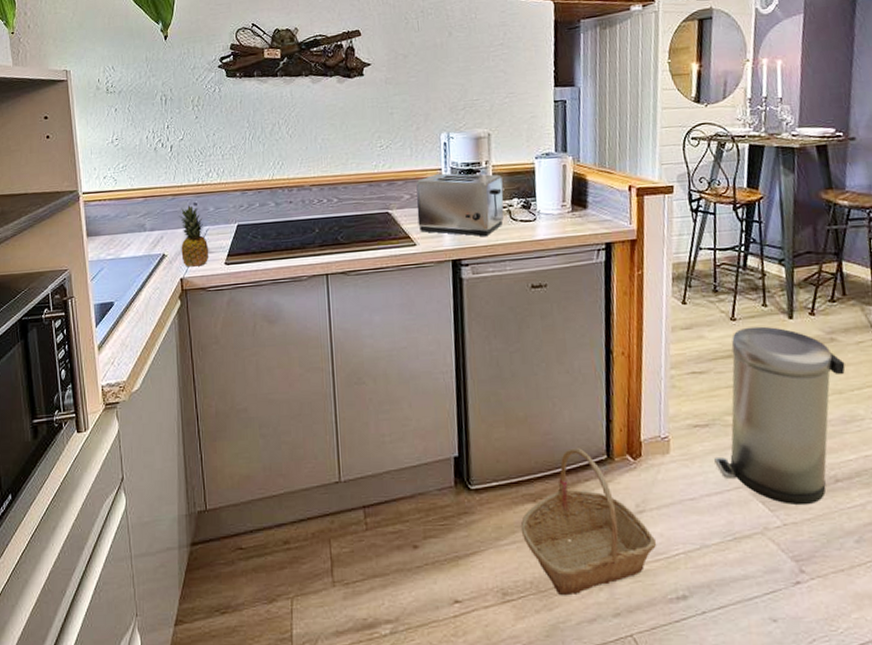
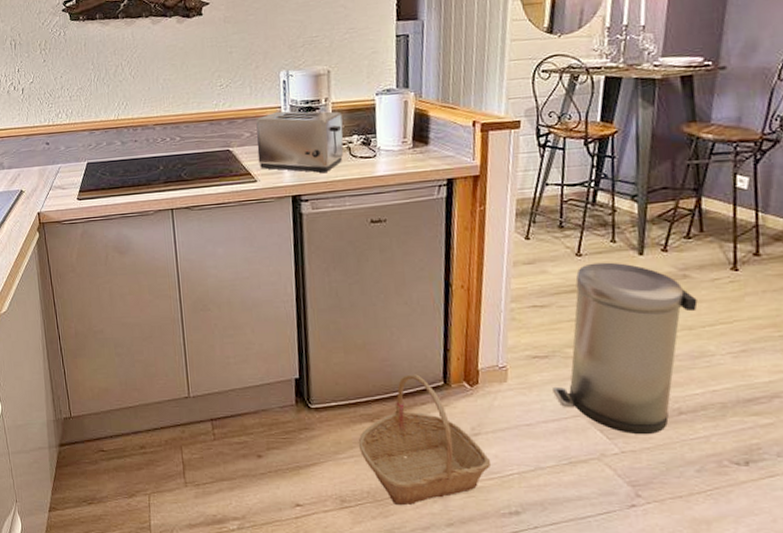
fruit: present [179,205,209,267] -> none [33,145,63,202]

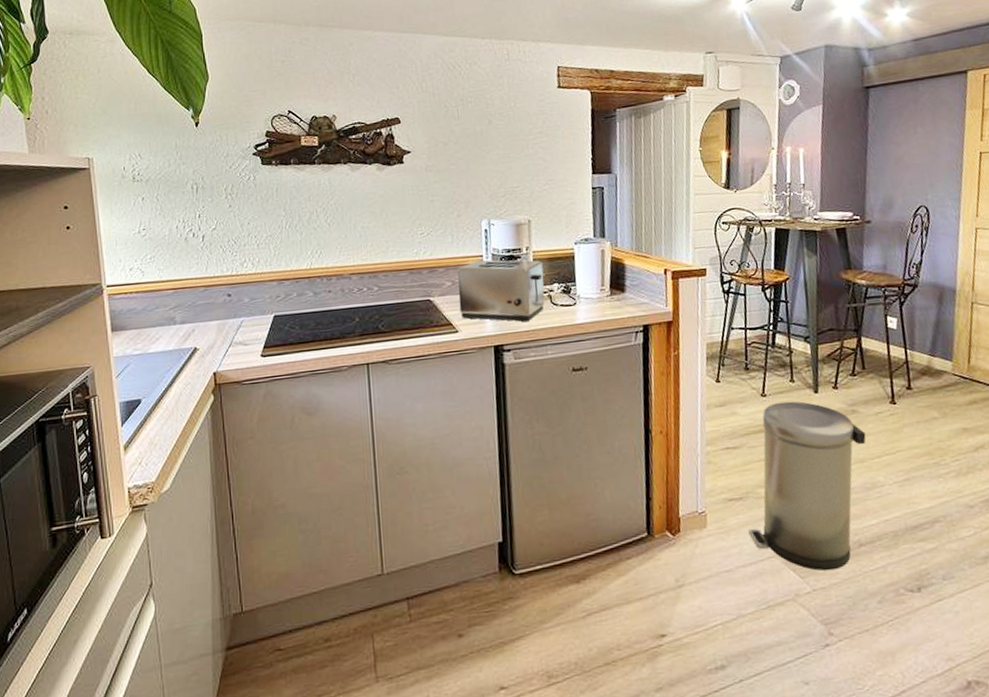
basket: present [358,374,492,506] -> none [564,527,696,675]

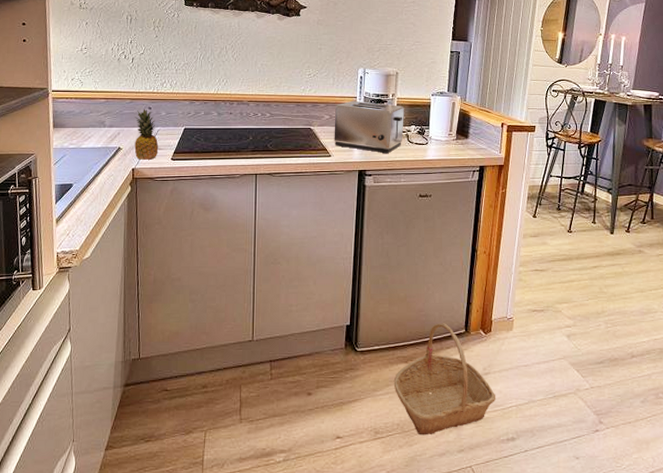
fruit: none [211,296,244,361] -> present [134,109,159,160]
basket: none [564,527,696,675] -> present [393,323,497,436]
pedal bin: present [747,401,866,571] -> none [544,238,648,373]

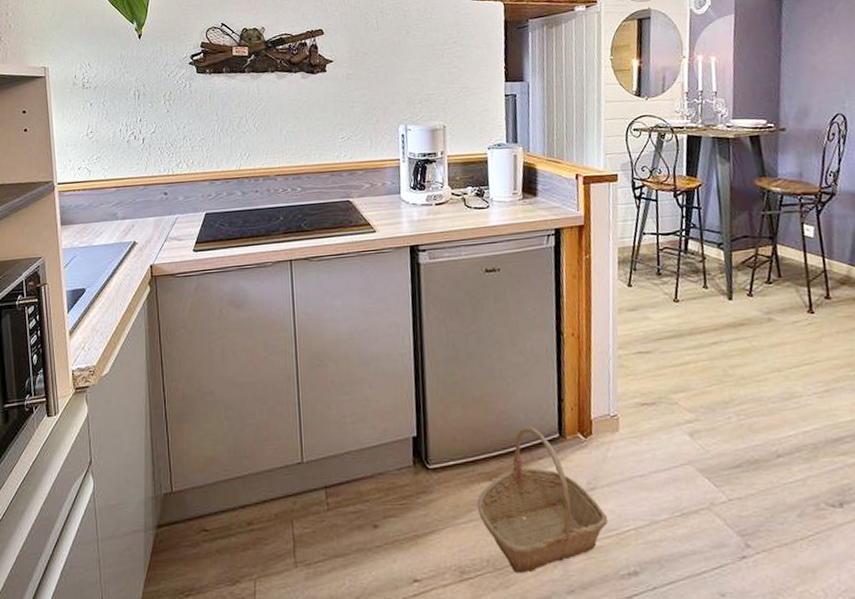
fruit: present [134,109,159,160] -> none [149,195,178,254]
toaster: present [334,100,404,153] -> none [376,163,459,223]

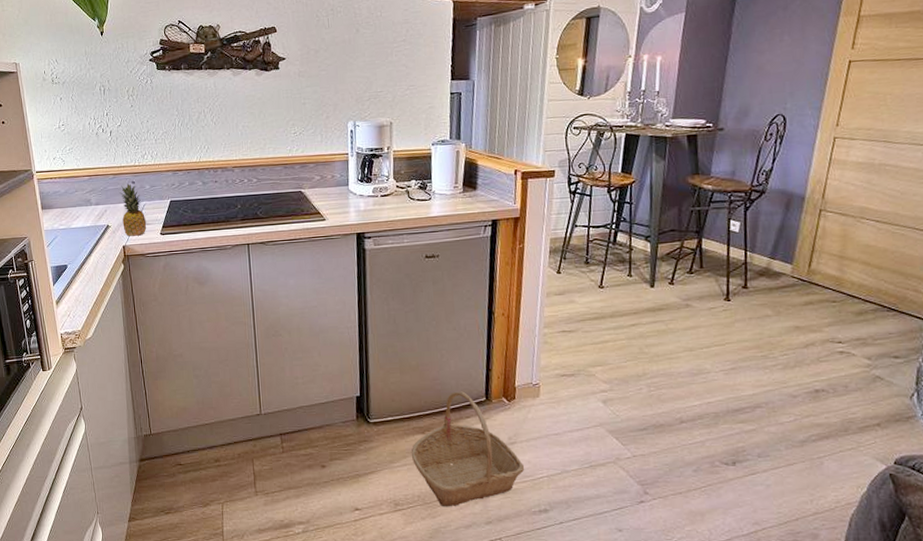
fruit: none [149,195,178,254] -> present [119,183,147,236]

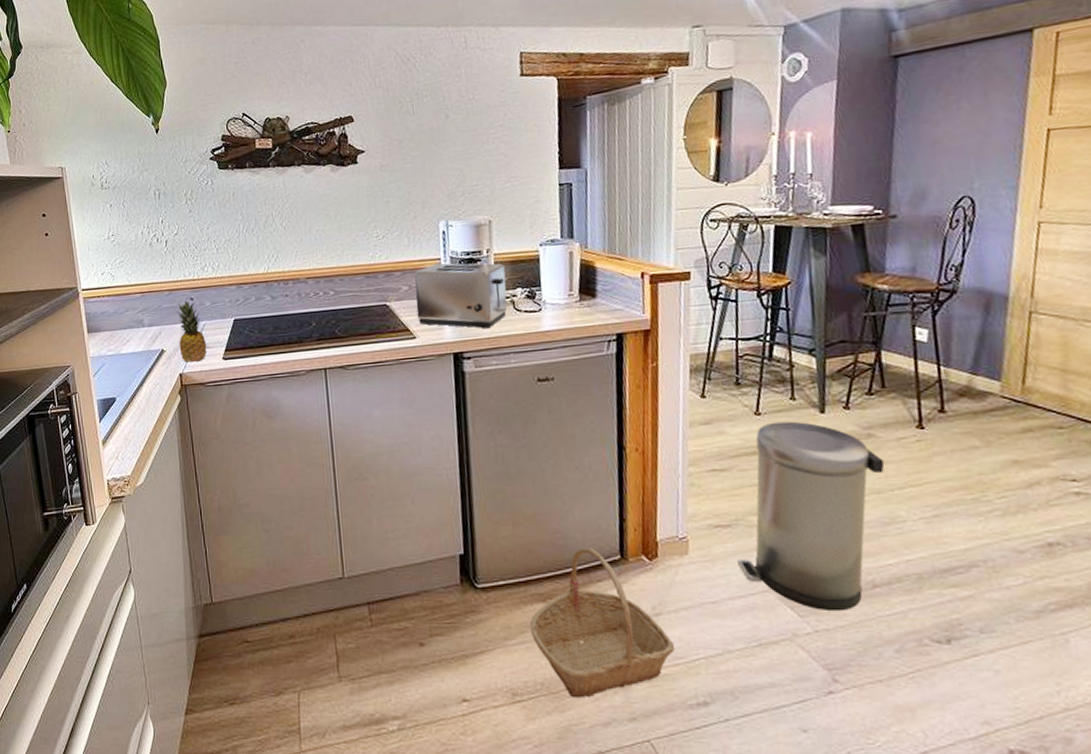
toaster: none [326,157,403,213] -> present [414,263,508,328]
pedal bin: none [576,293,697,440] -> present [736,421,885,610]

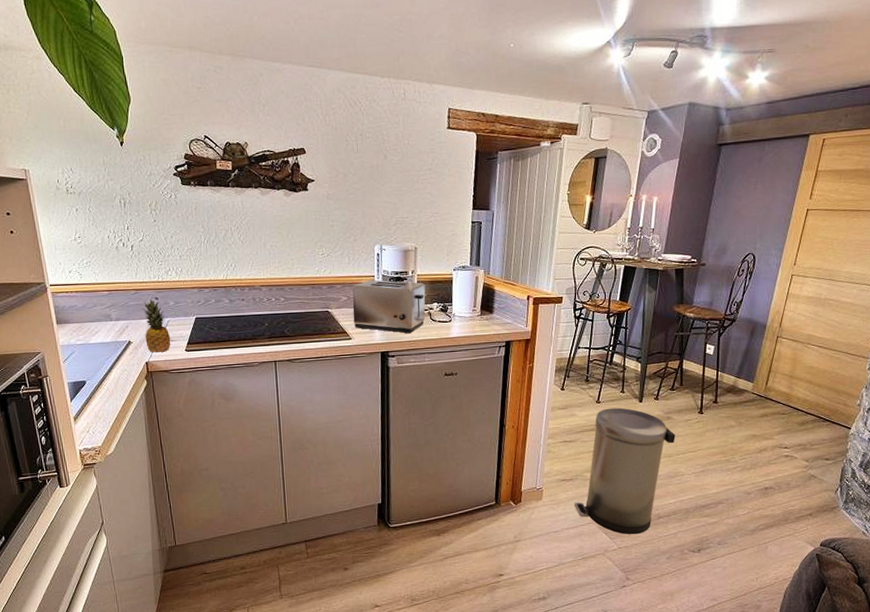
basket: present [529,547,676,698] -> none [427,496,528,600]

